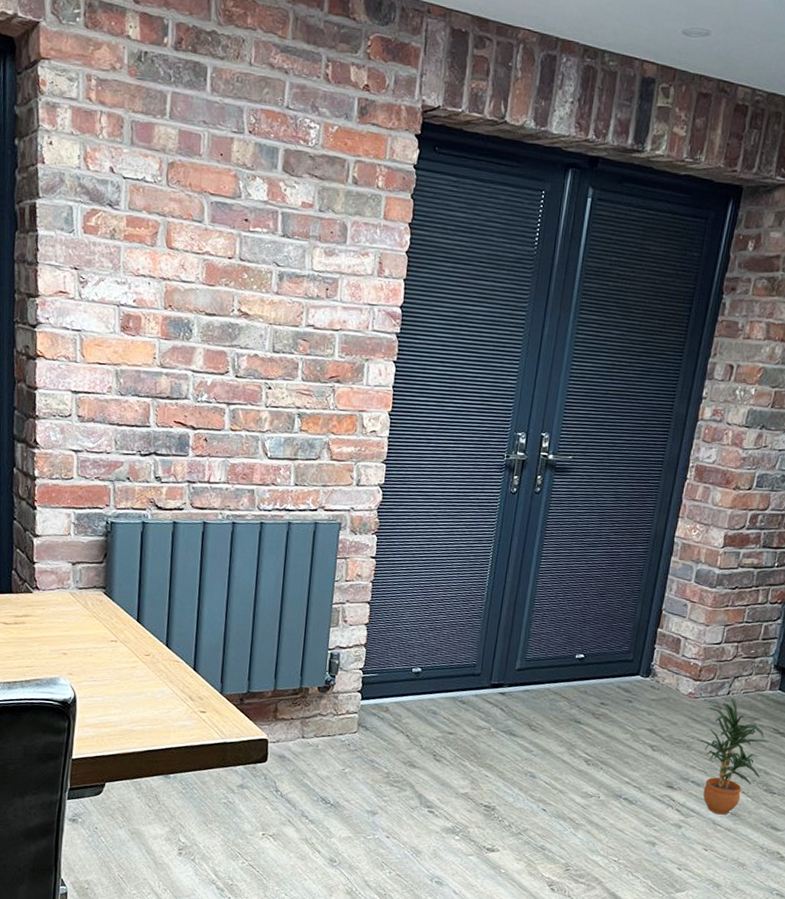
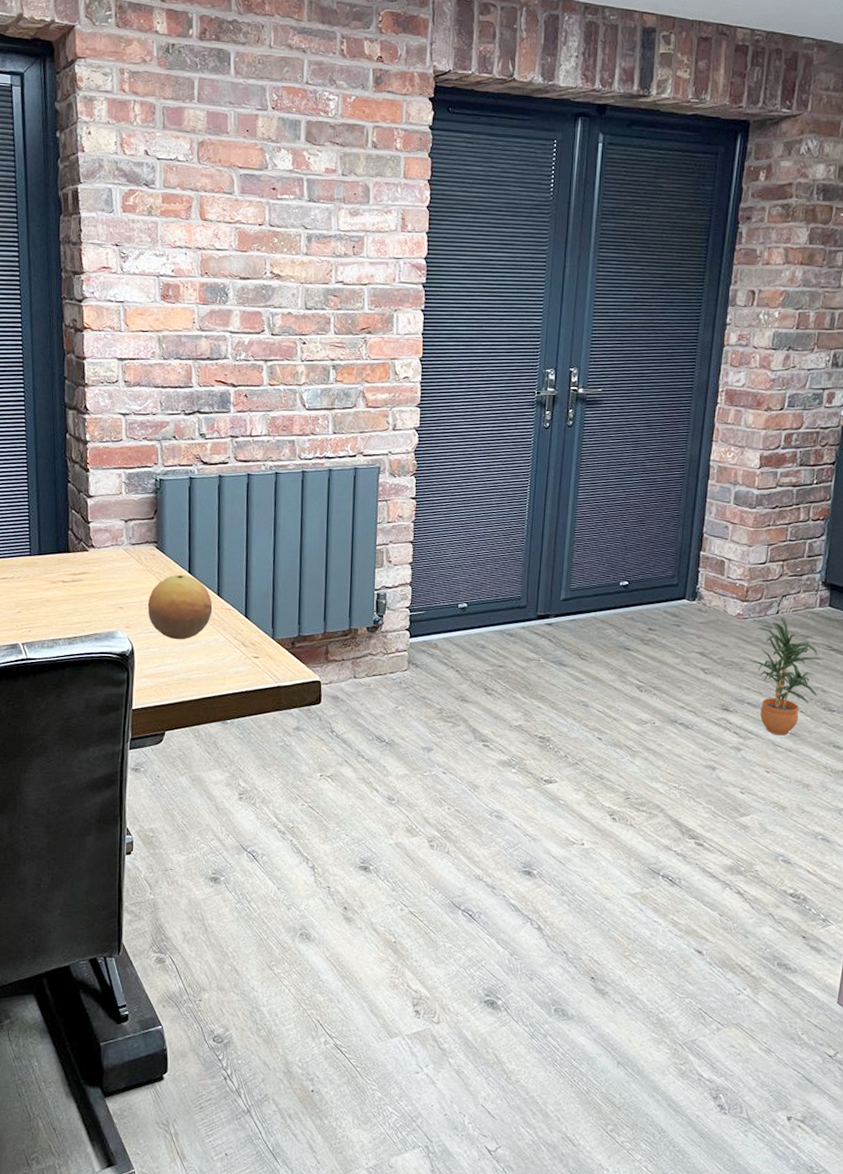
fruit: none [92,622,161,691] -> present [147,574,213,640]

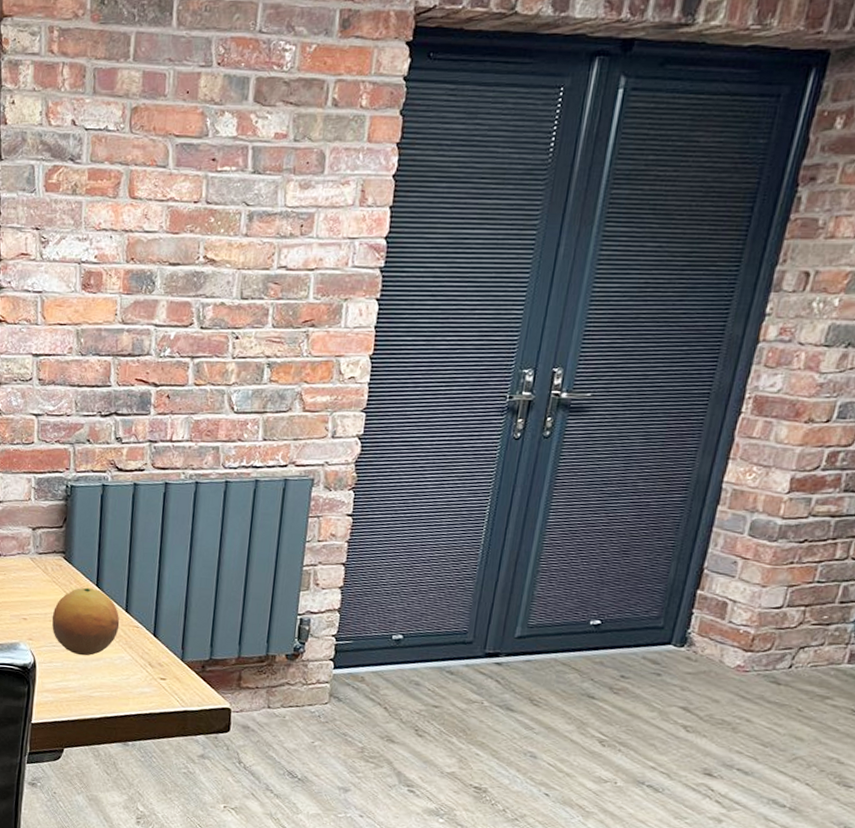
potted plant: present [752,617,824,736] -> none [750,672,846,810]

